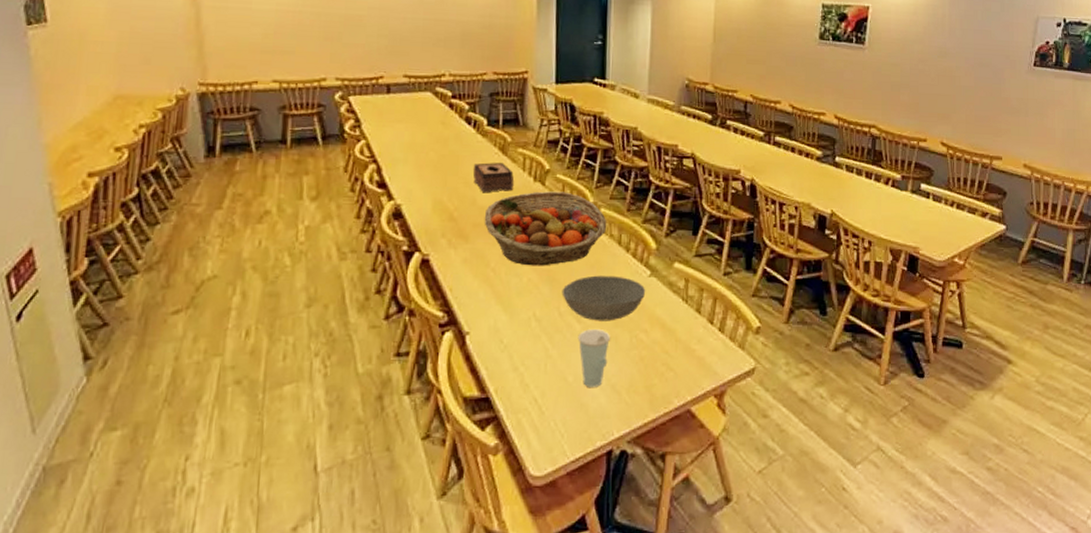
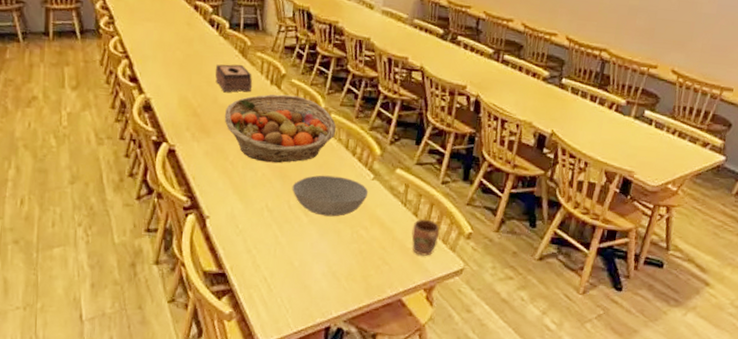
cup: present [577,329,610,387] -> none [304,222,333,273]
mug: none [696,315,726,358] -> present [411,219,440,257]

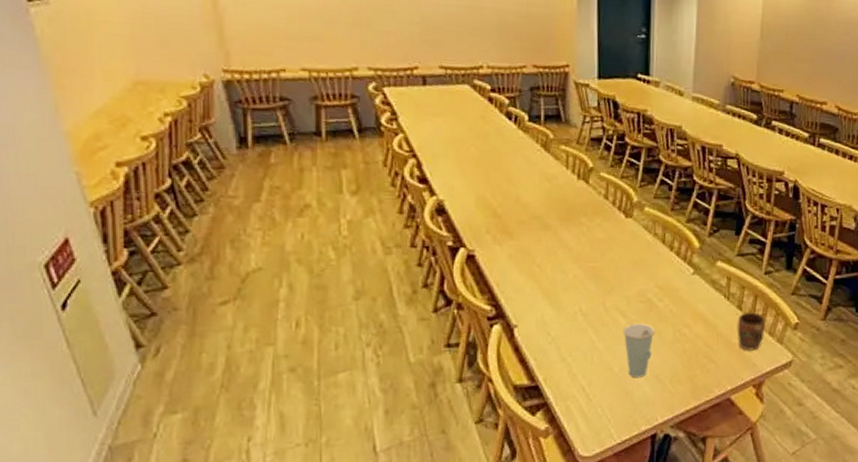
tissue box: present [215,64,253,93] -> none [515,159,558,190]
fruit basket: present [224,94,337,163] -> none [528,189,651,263]
bowl: present [292,175,369,217] -> none [607,272,689,316]
cup: none [304,222,333,273] -> present [623,324,654,377]

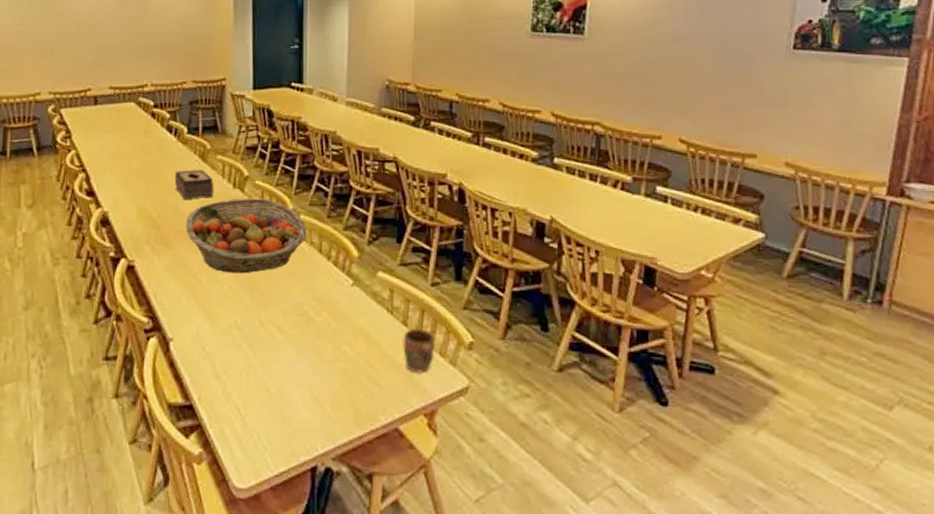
tissue box: none [515,159,558,190] -> present [174,170,214,200]
fruit basket: none [528,189,651,263] -> present [185,198,307,274]
cup: present [623,324,654,377] -> none [279,339,312,400]

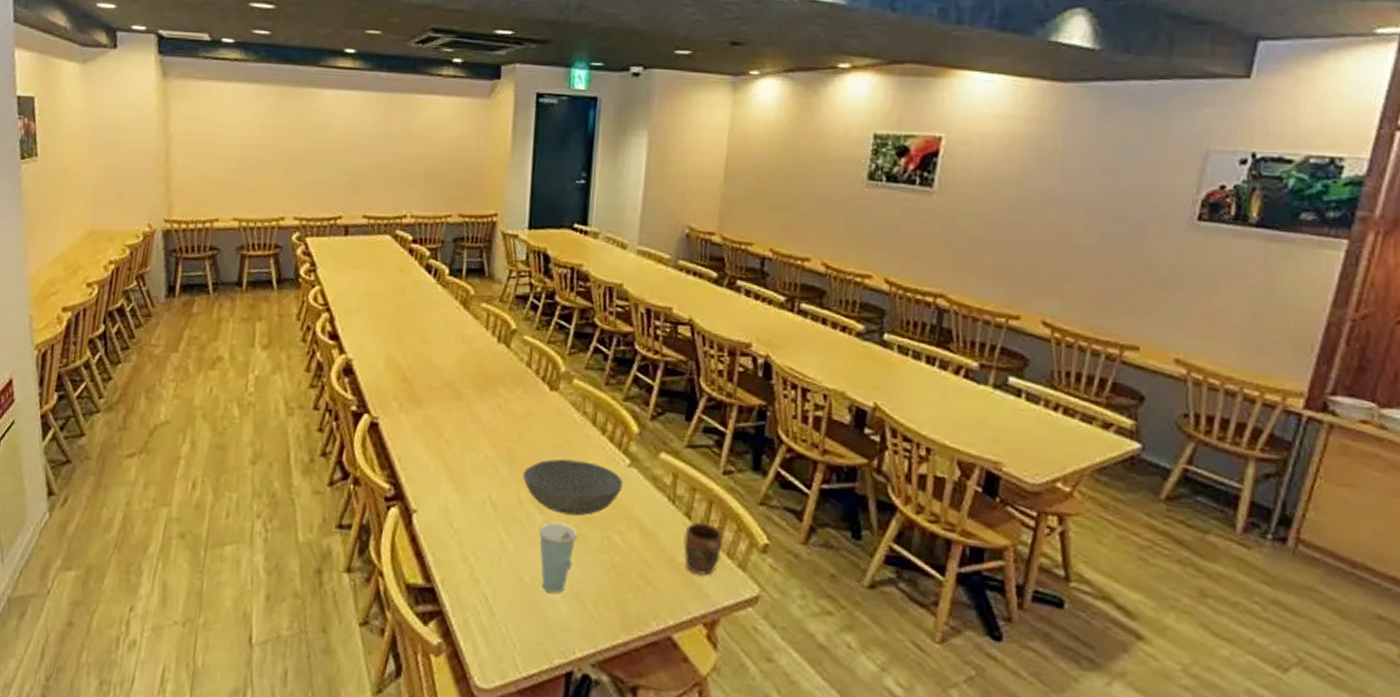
tissue box: present [174,170,214,200] -> none [430,317,476,353]
fruit basket: present [185,198,307,274] -> none [439,354,581,443]
bowl: none [262,284,349,332] -> present [522,458,624,516]
cup: none [279,339,312,400] -> present [538,522,577,593]

